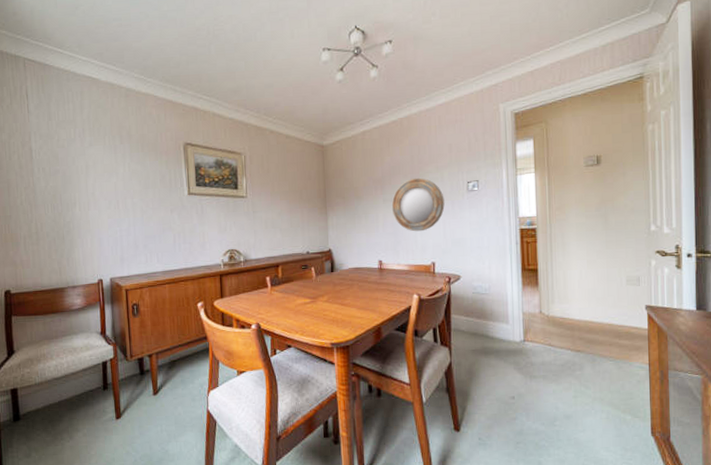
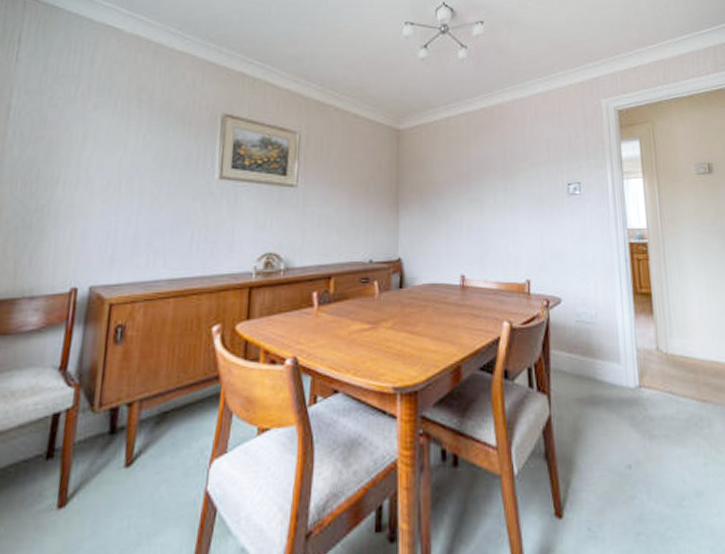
home mirror: present [391,177,445,232] -> none [478,175,542,241]

